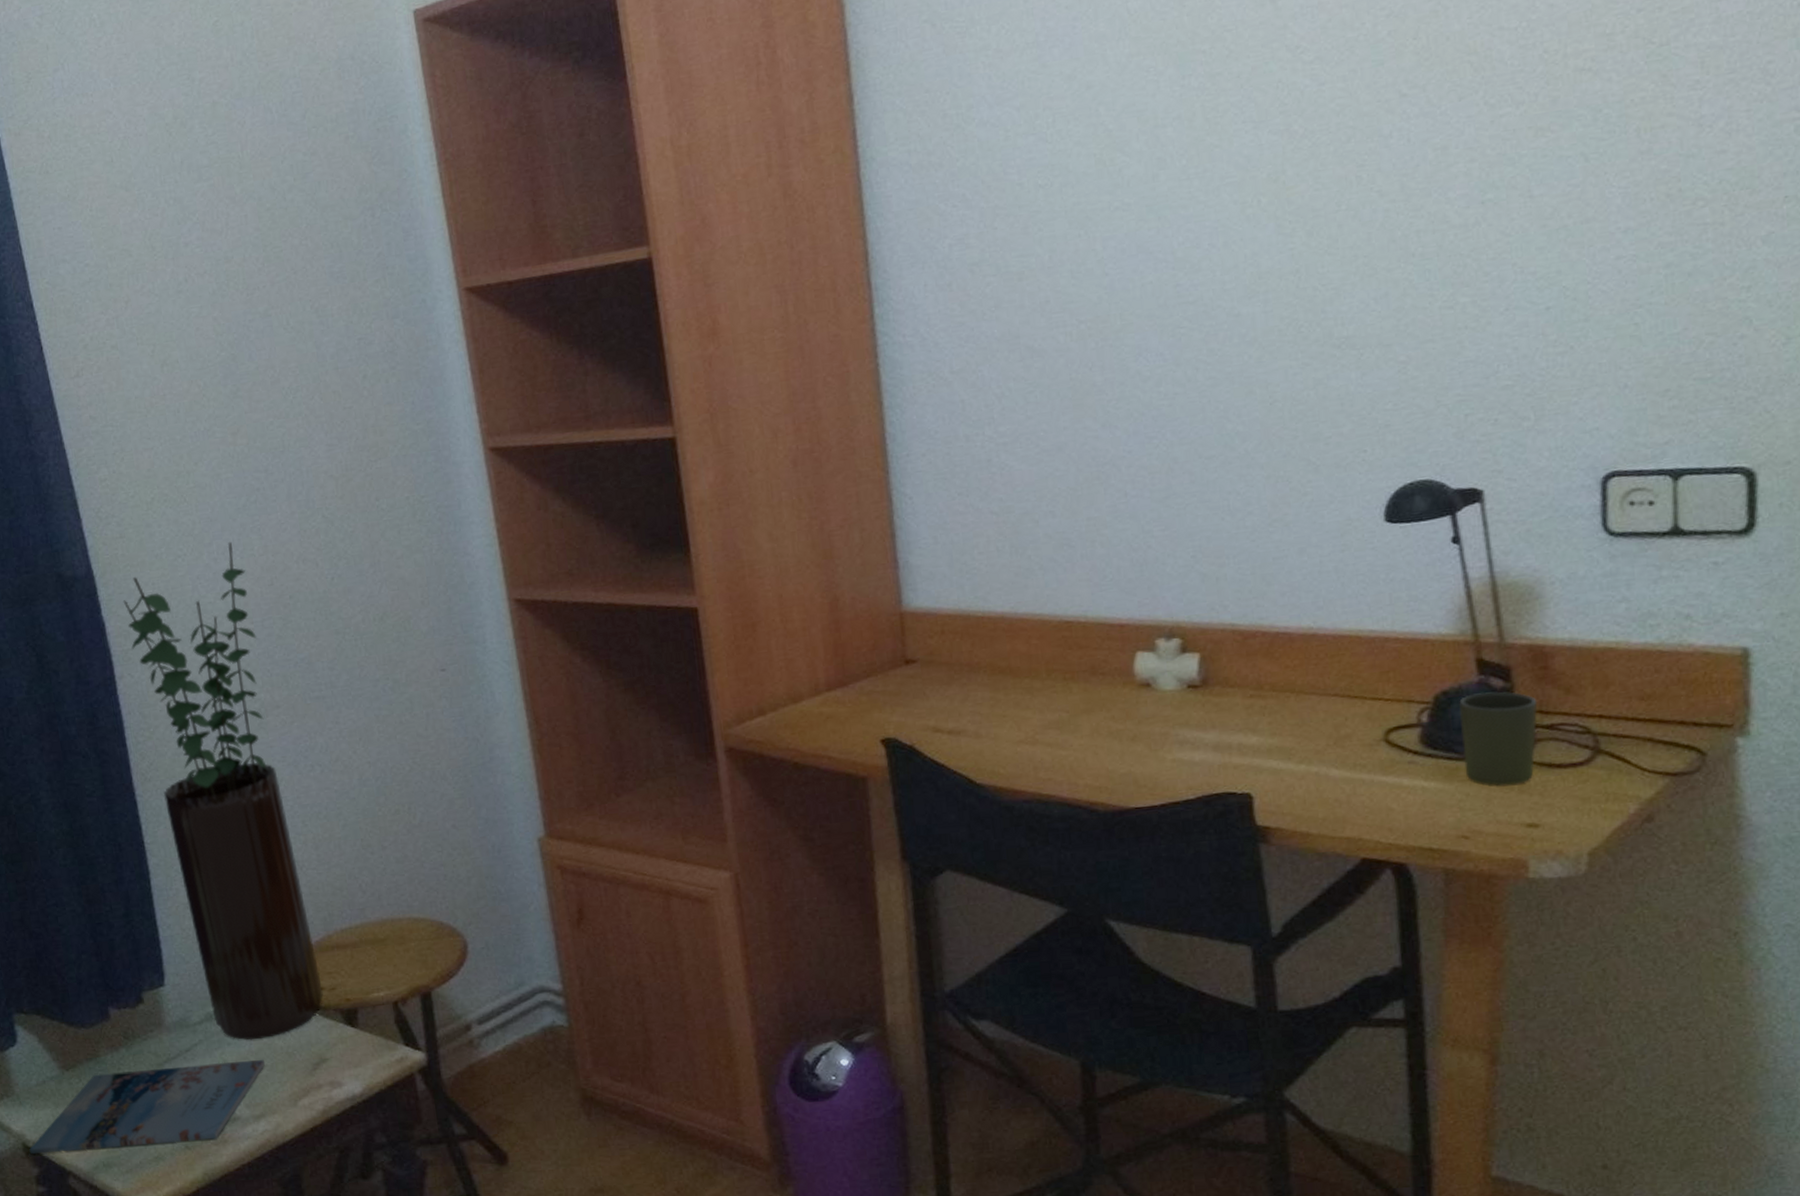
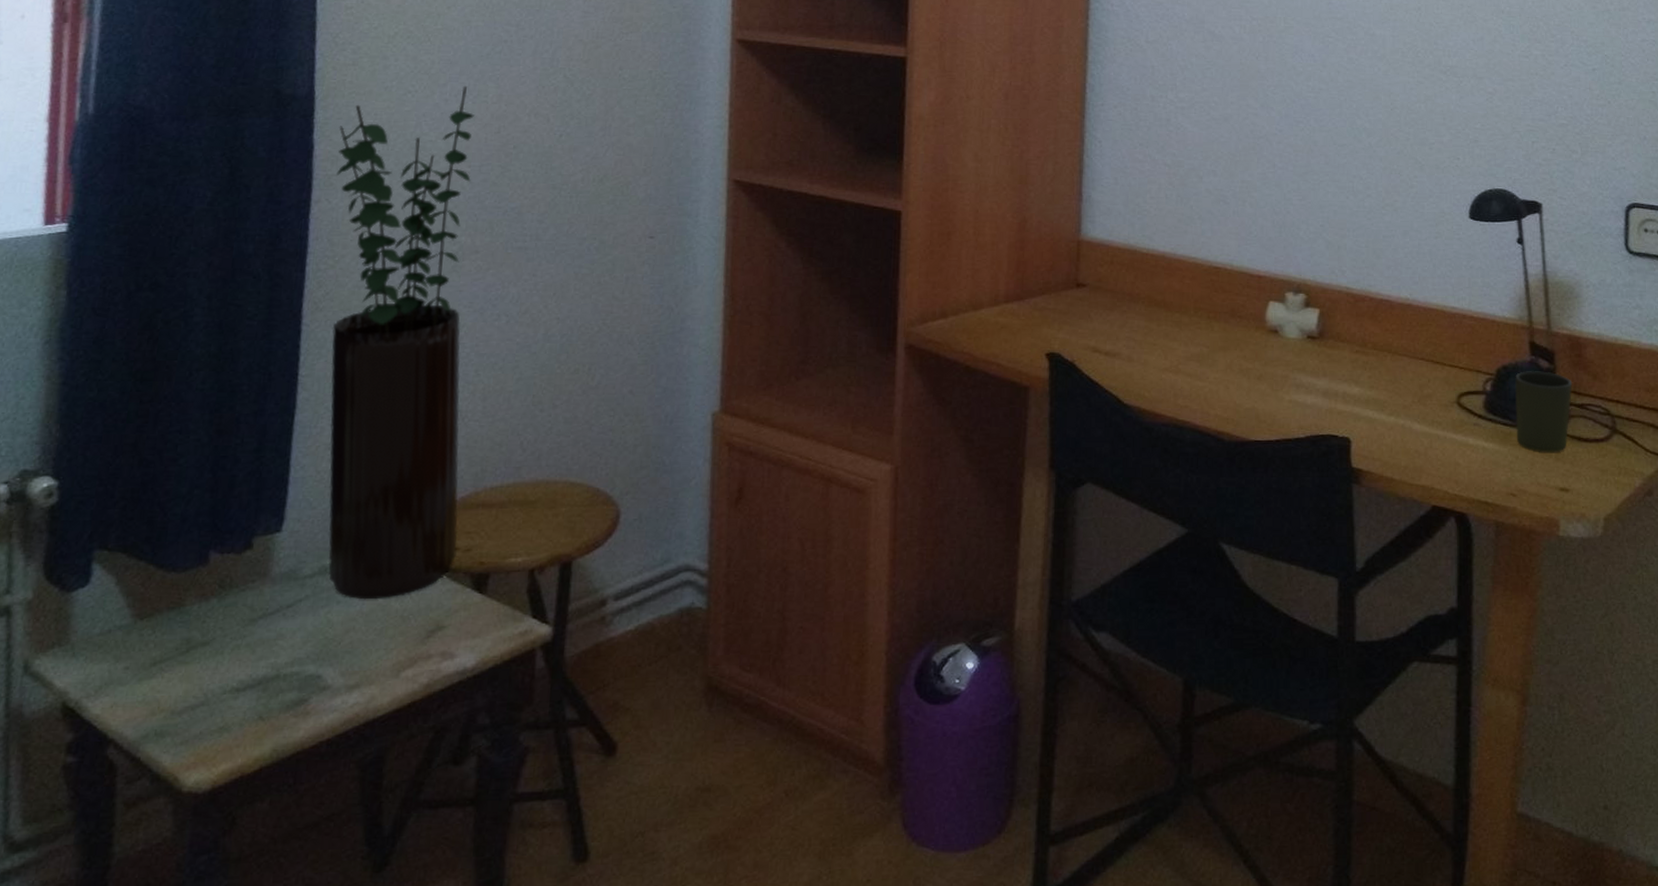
magazine: present [29,1059,265,1155] -> none [68,621,374,717]

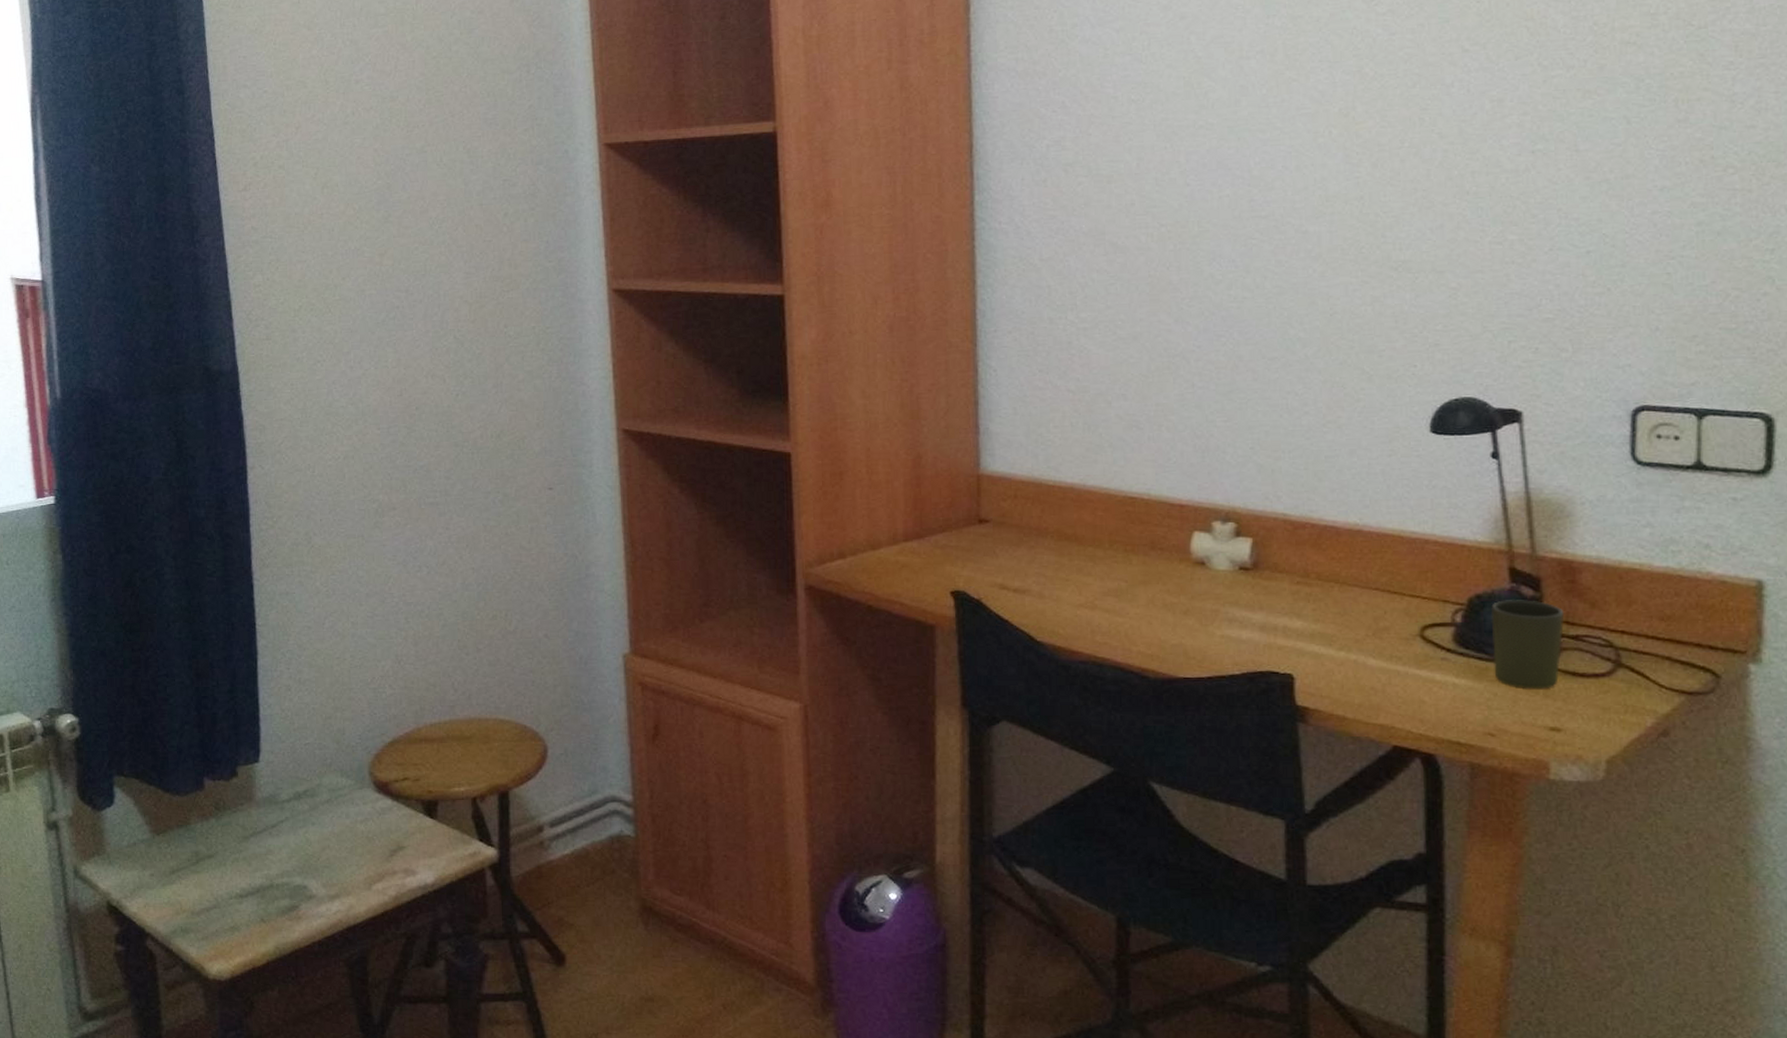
vase: present [328,85,474,600] -> none [262,352,407,822]

